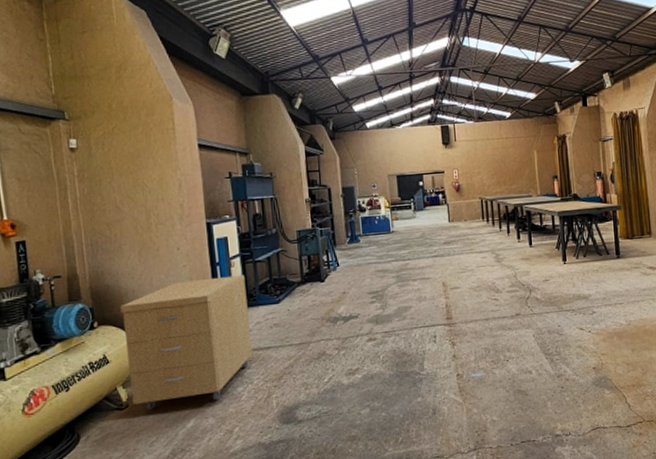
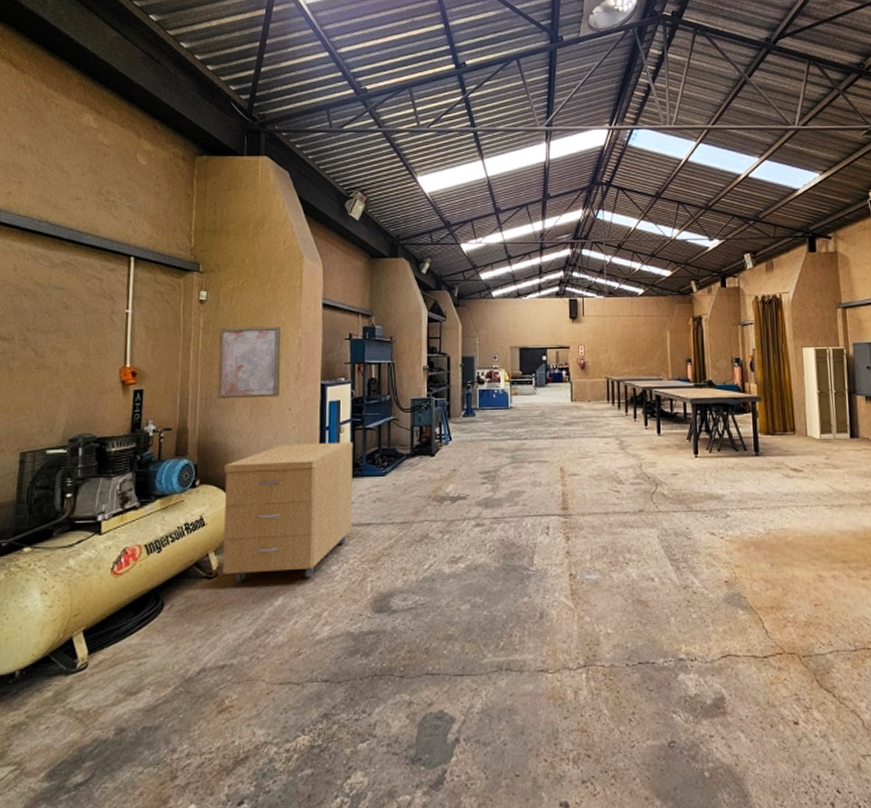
wall art: none [95,169,166,245] -> present [217,326,282,399]

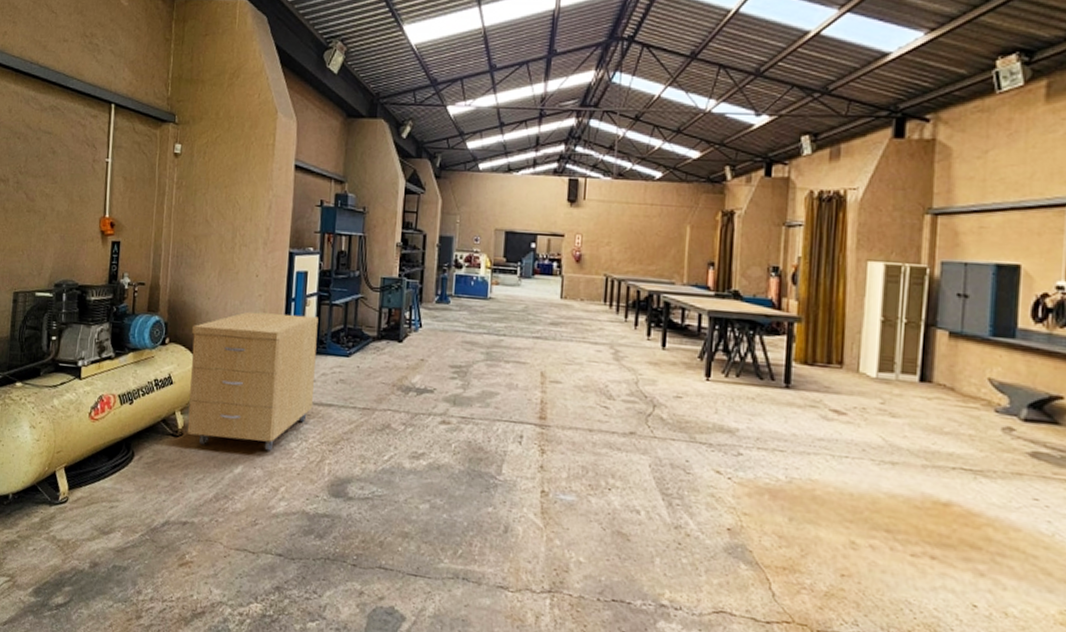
wall art: present [217,326,282,399] -> none [188,183,253,262]

